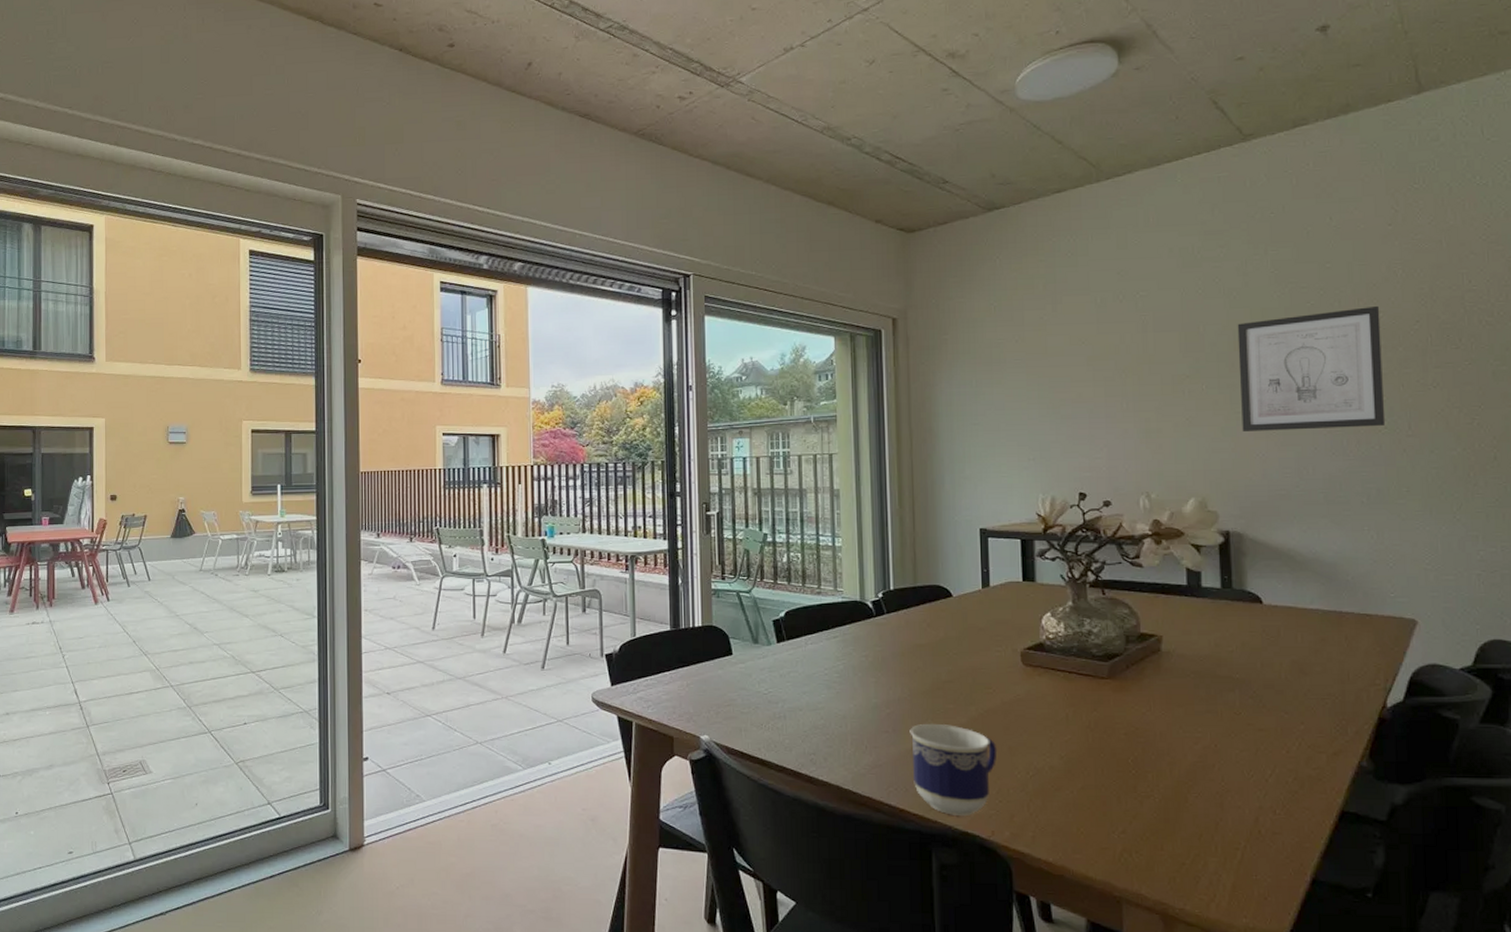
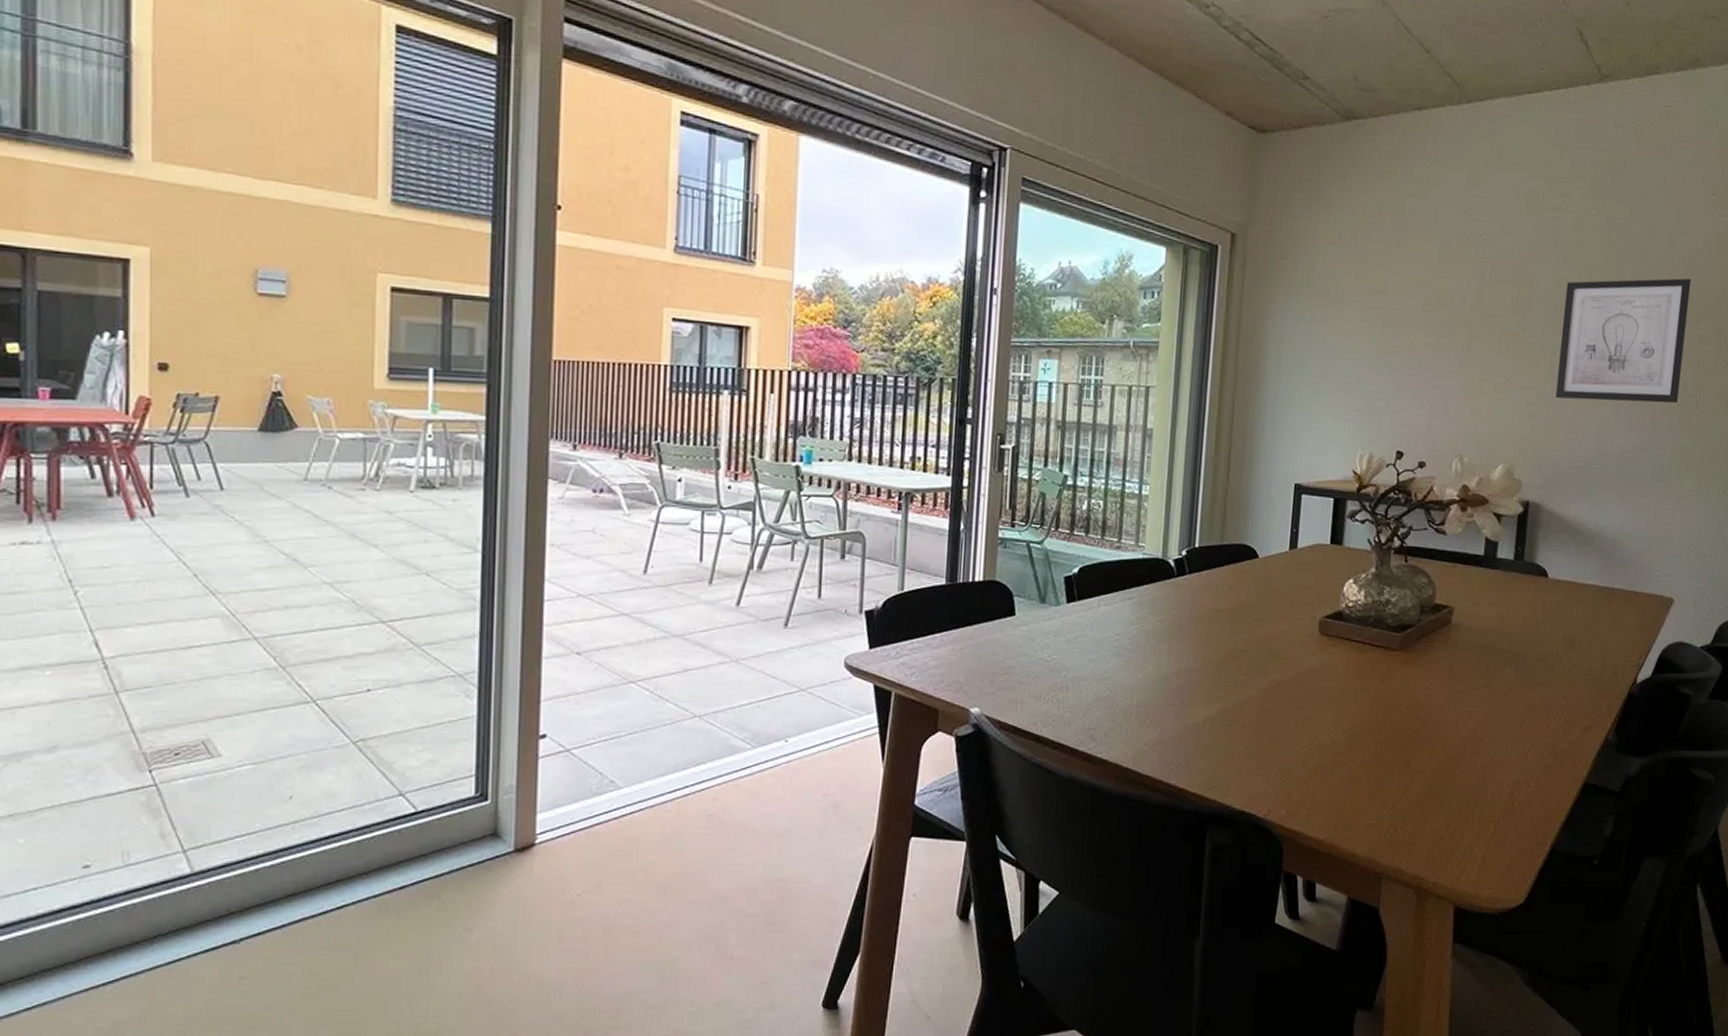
cup: present [909,723,997,816] -> none [1196,695,1284,794]

